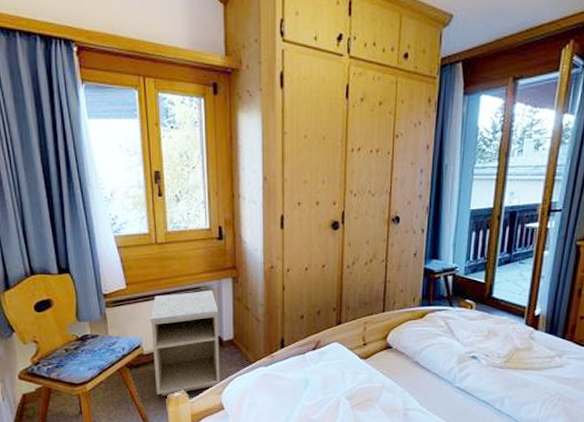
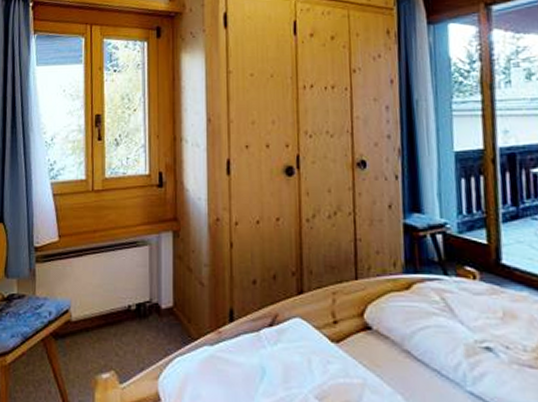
nightstand: present [149,291,220,397] -> none [80,246,157,378]

